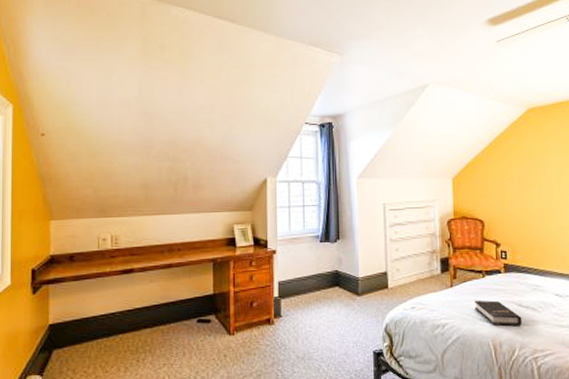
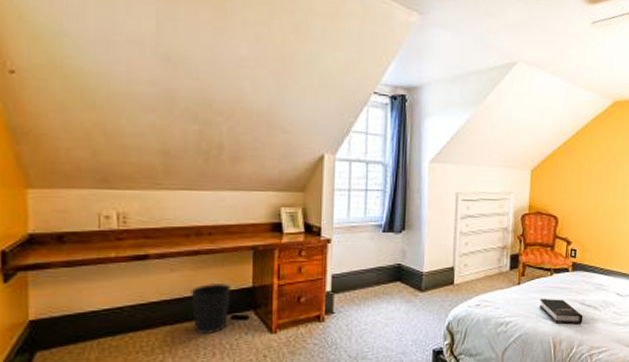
wastebasket: none [165,292,196,336] -> present [190,284,231,334]

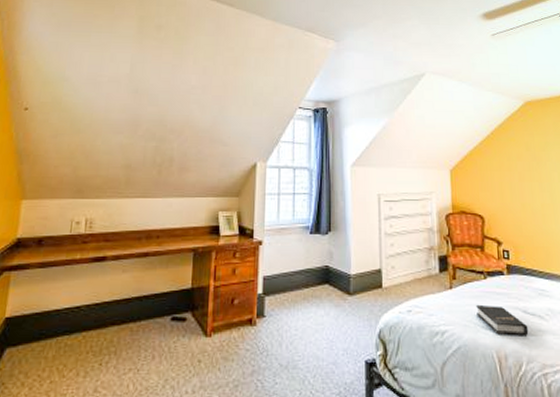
wastebasket: present [190,284,231,334] -> none [137,285,173,335]

